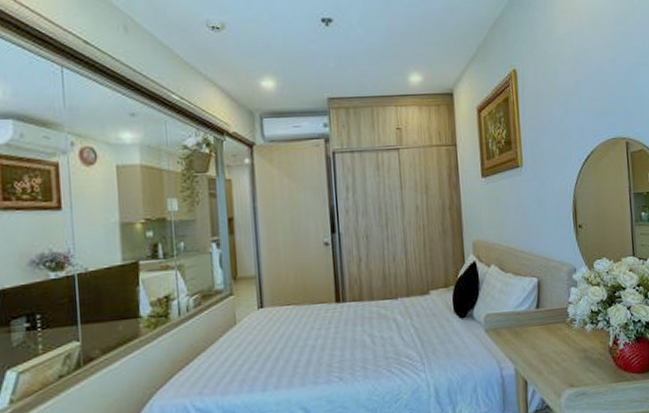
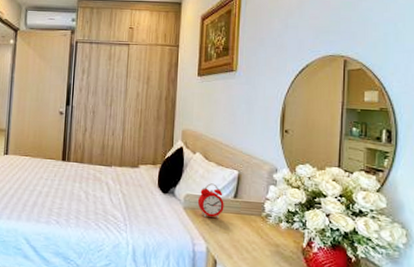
alarm clock: none [499,296,528,337] -> present [197,183,224,219]

